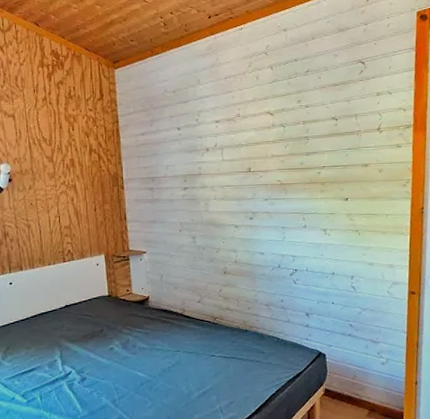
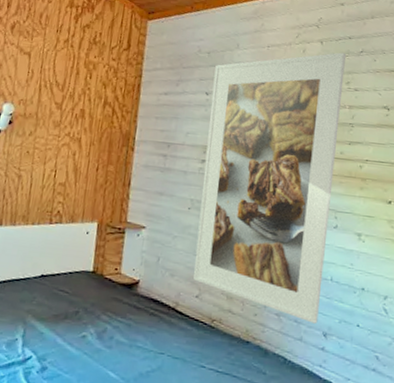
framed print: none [182,74,300,307] -> present [193,52,346,324]

